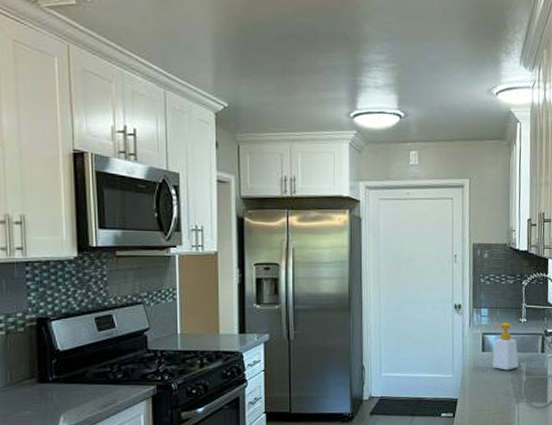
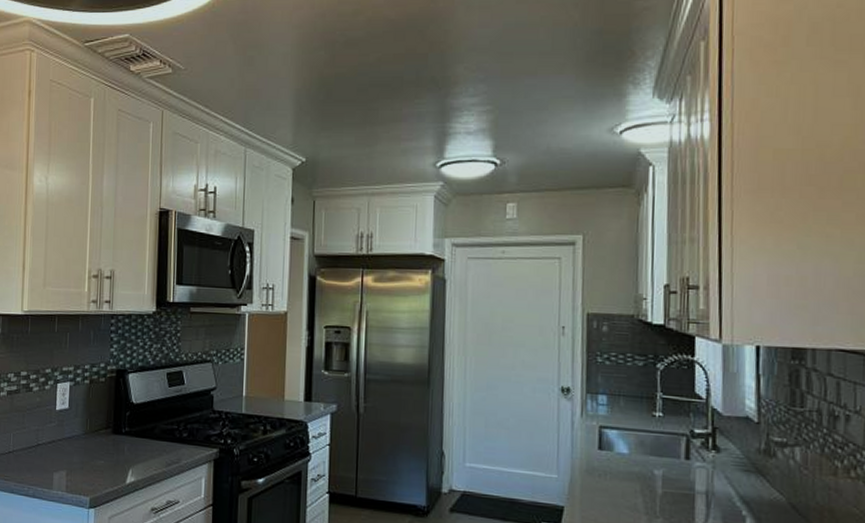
soap bottle: present [492,322,519,370] -> none [613,415,652,478]

